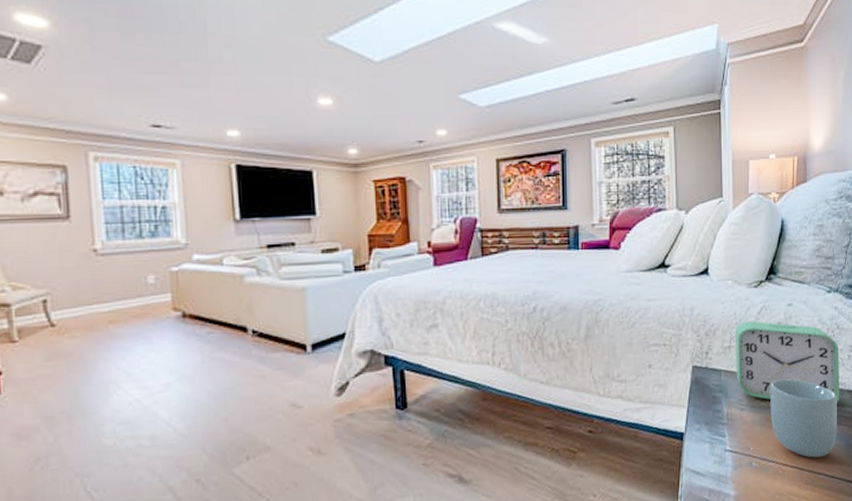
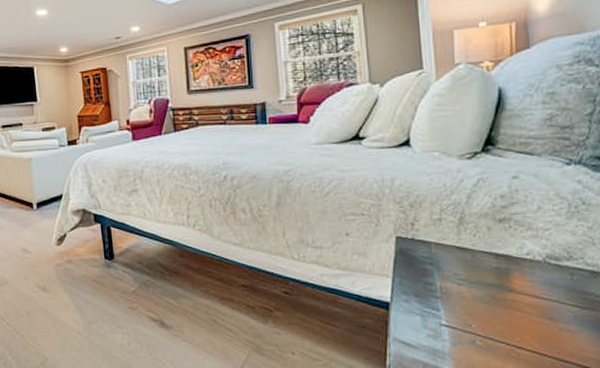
alarm clock: present [735,321,840,403] -> none [445,193,591,287]
cup: present [770,378,837,458] -> none [494,255,590,344]

